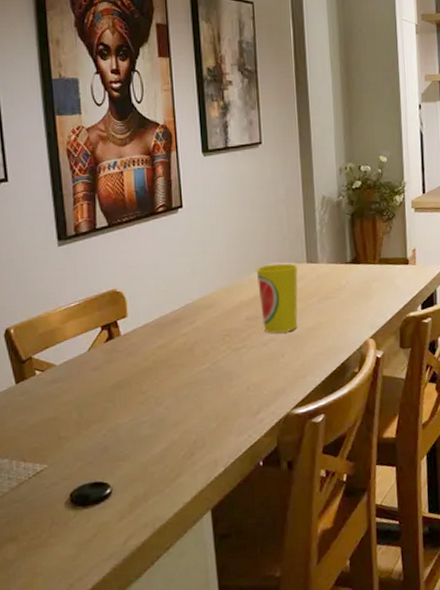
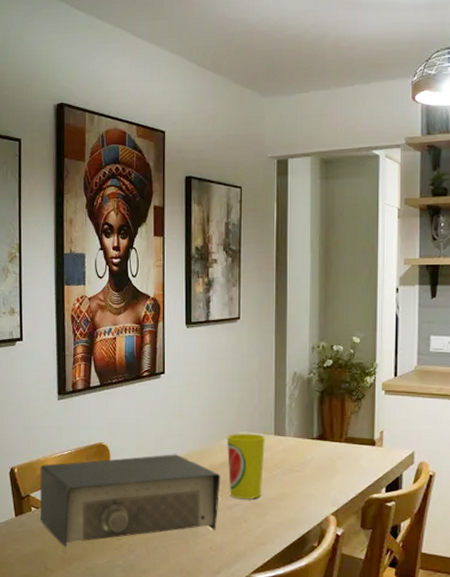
speaker: none [42,293,254,411] -> present [39,454,221,547]

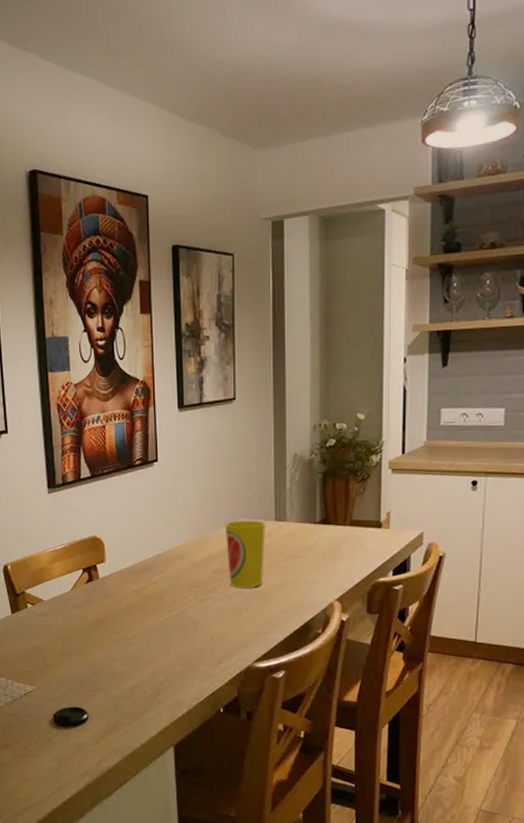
speaker: present [39,454,221,547] -> none [34,544,220,643]

